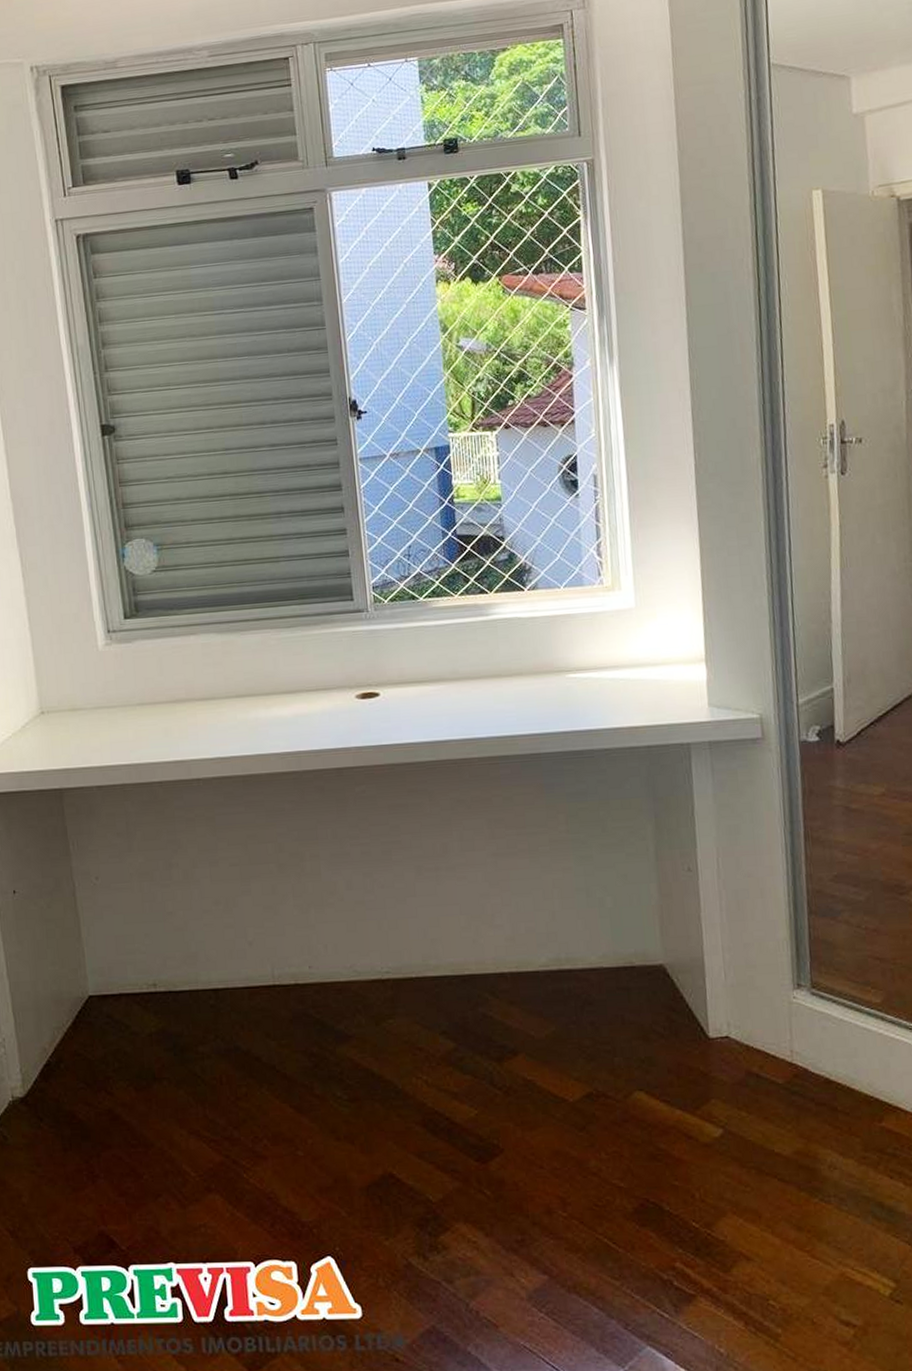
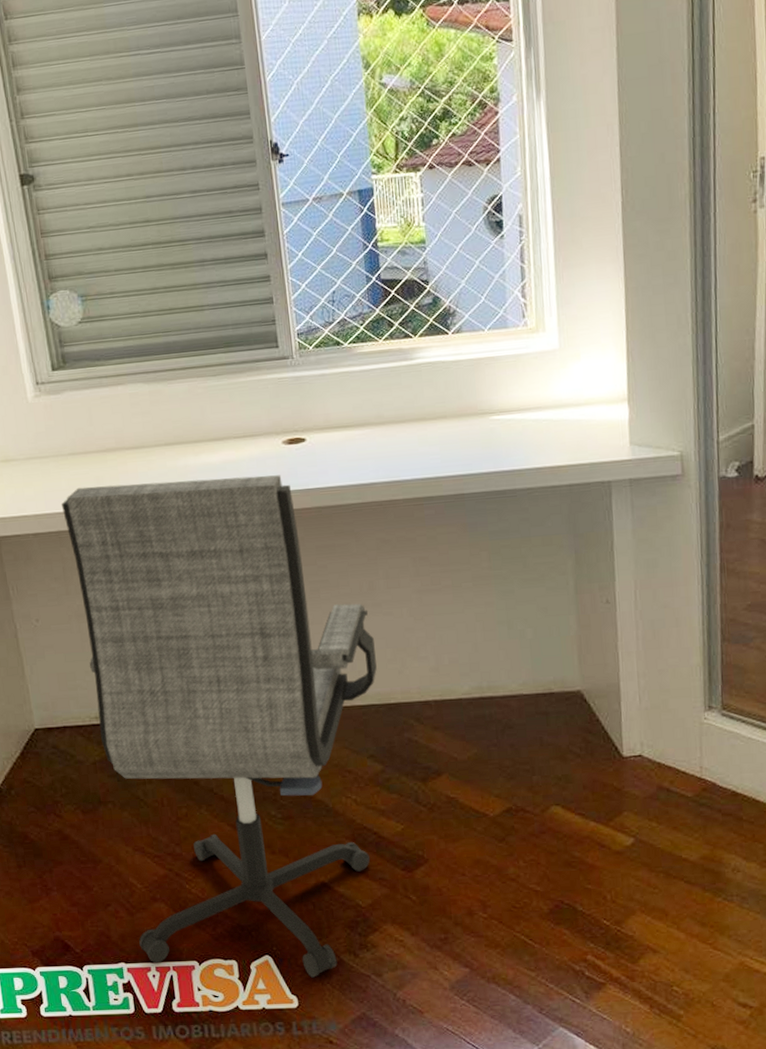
office chair: none [127,730,450,1284] -> present [60,475,377,978]

